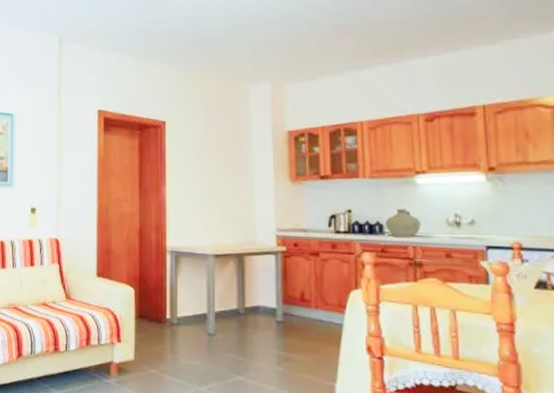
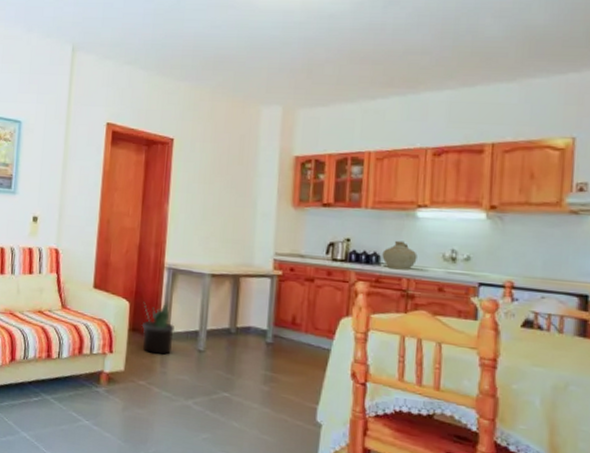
planter: none [148,287,182,342] -> present [141,302,174,356]

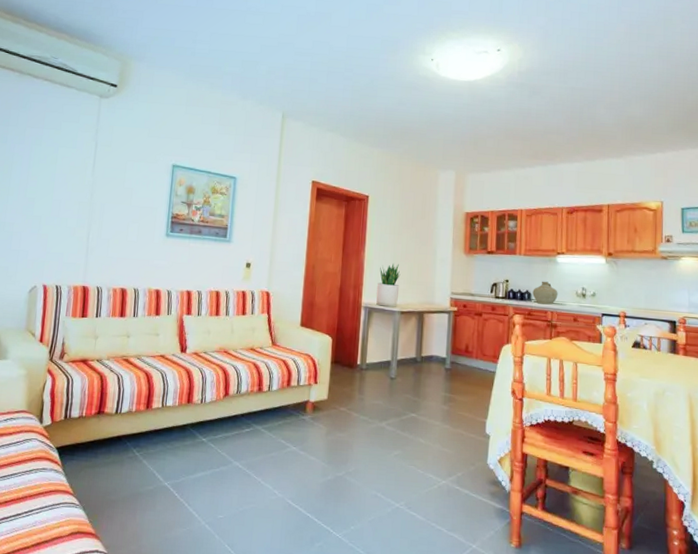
planter: present [141,302,174,356] -> none [342,337,370,384]
planter: none [181,218,212,269] -> present [376,263,401,307]

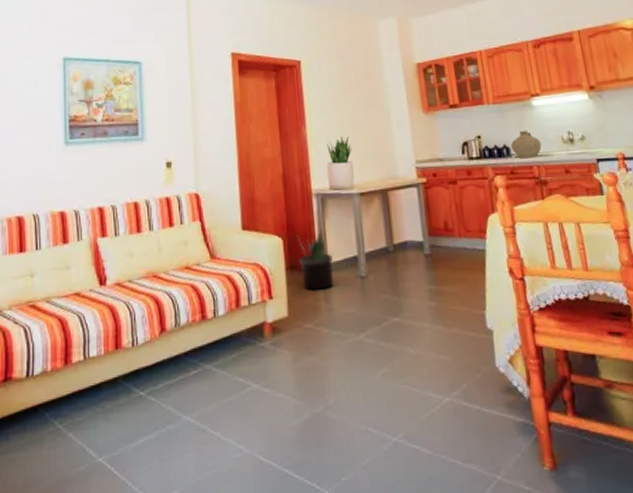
planter: none [342,337,370,384] -> present [296,232,333,292]

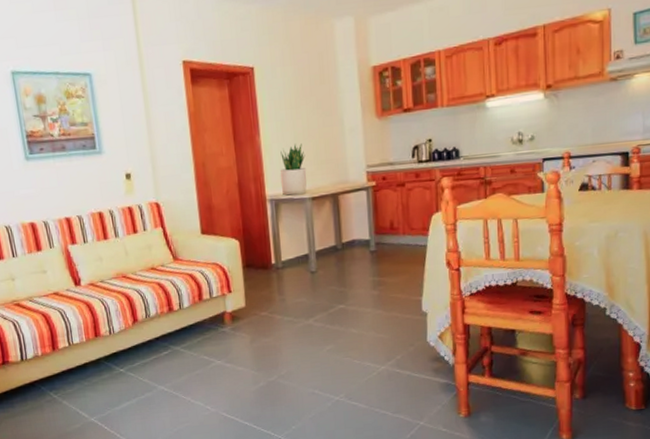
planter: present [296,232,333,292] -> none [252,234,286,285]
ceramic jug: present [511,130,542,159] -> none [461,132,490,161]

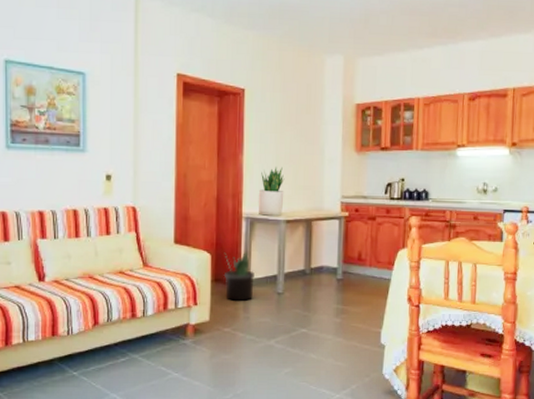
planter: none [252,234,286,285] -> present [223,251,255,302]

